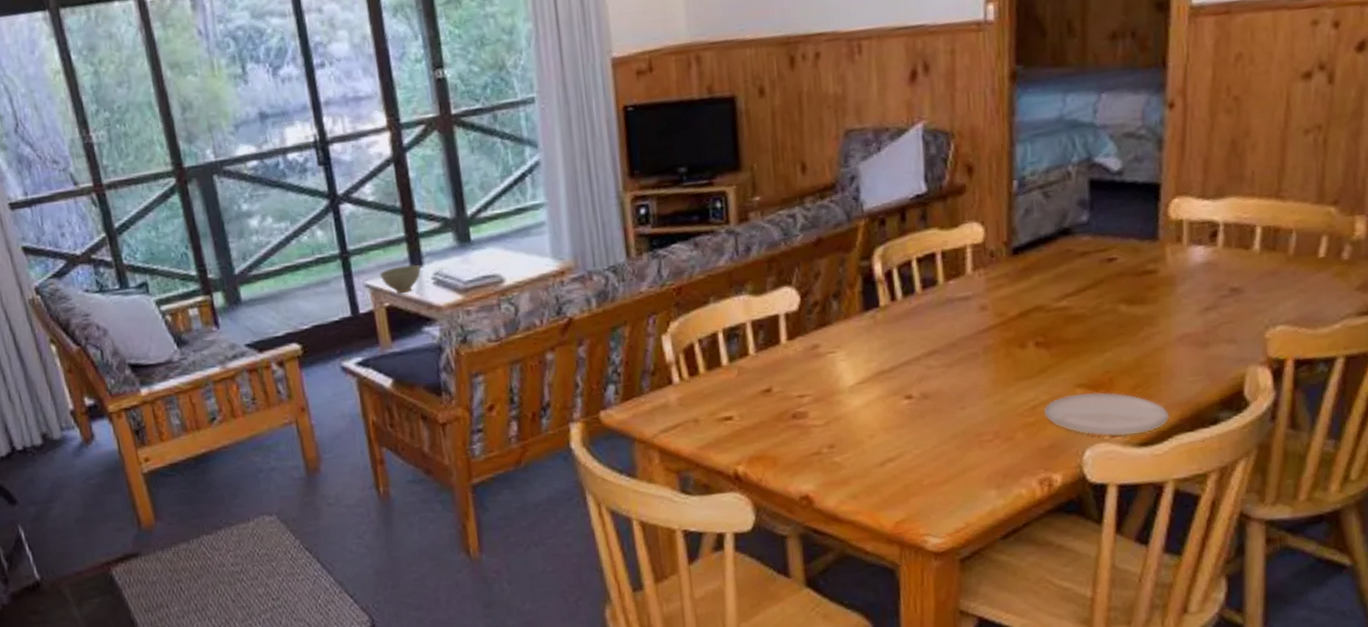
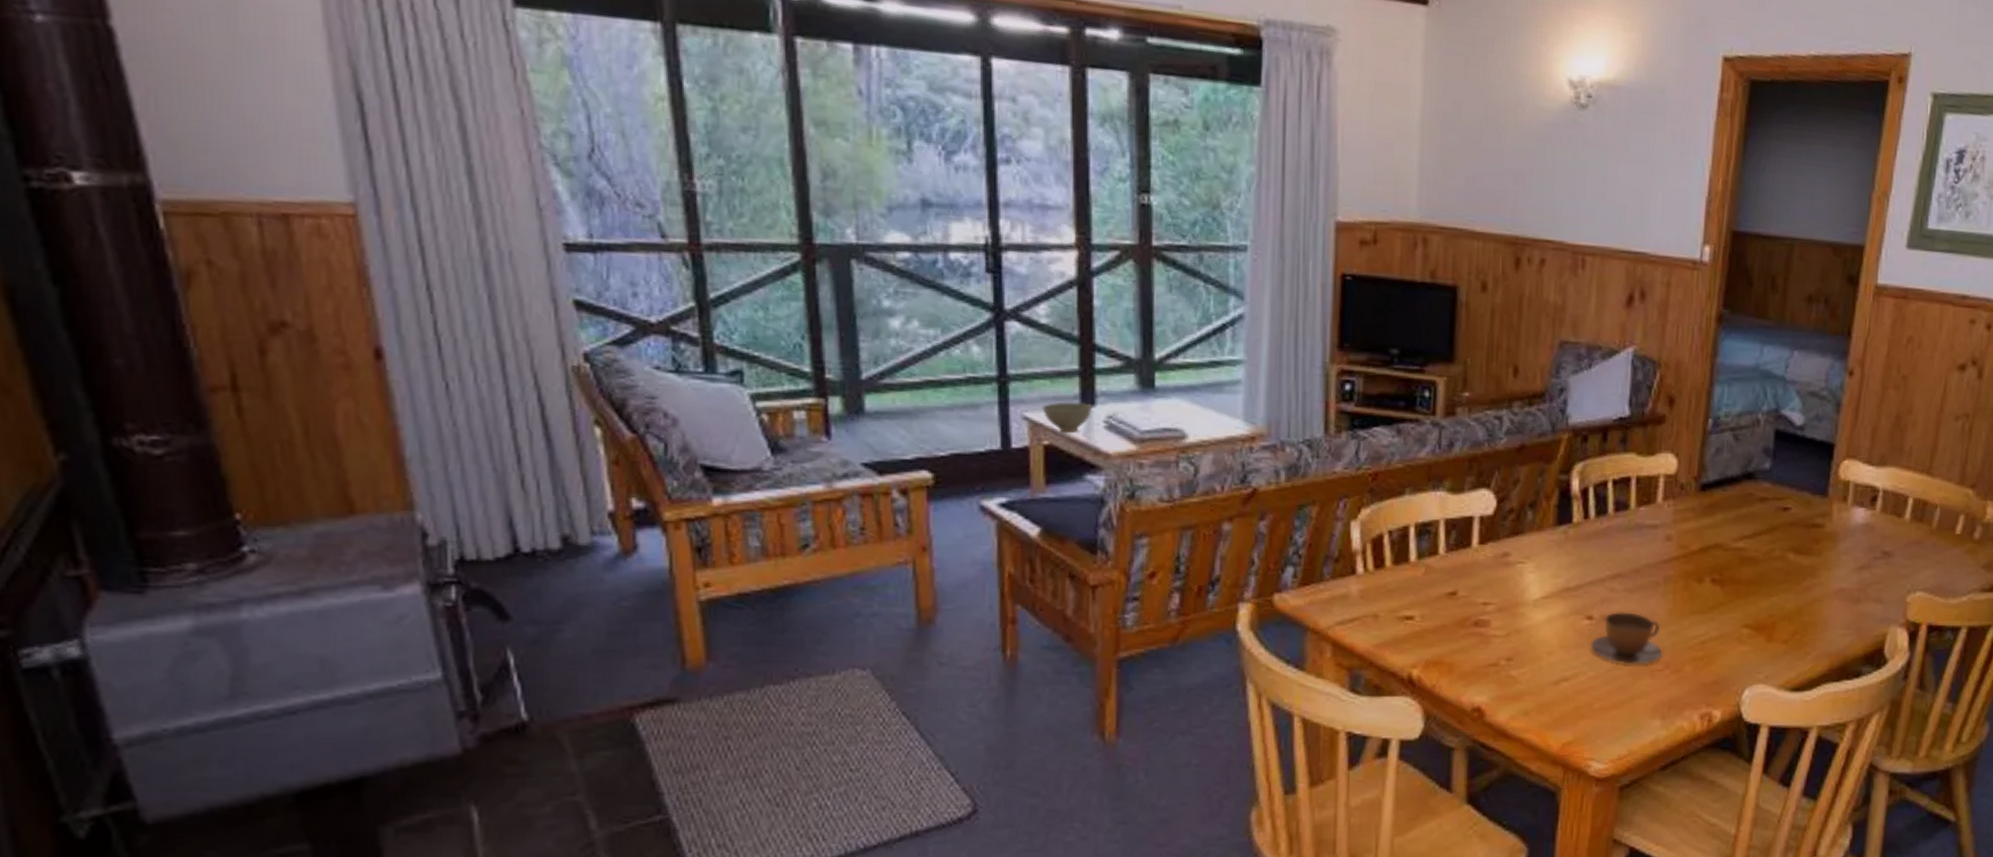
teacup: none [912,386,991,439] -> present [1590,612,1663,664]
plate: present [1044,392,1170,436] -> none [1712,634,1821,679]

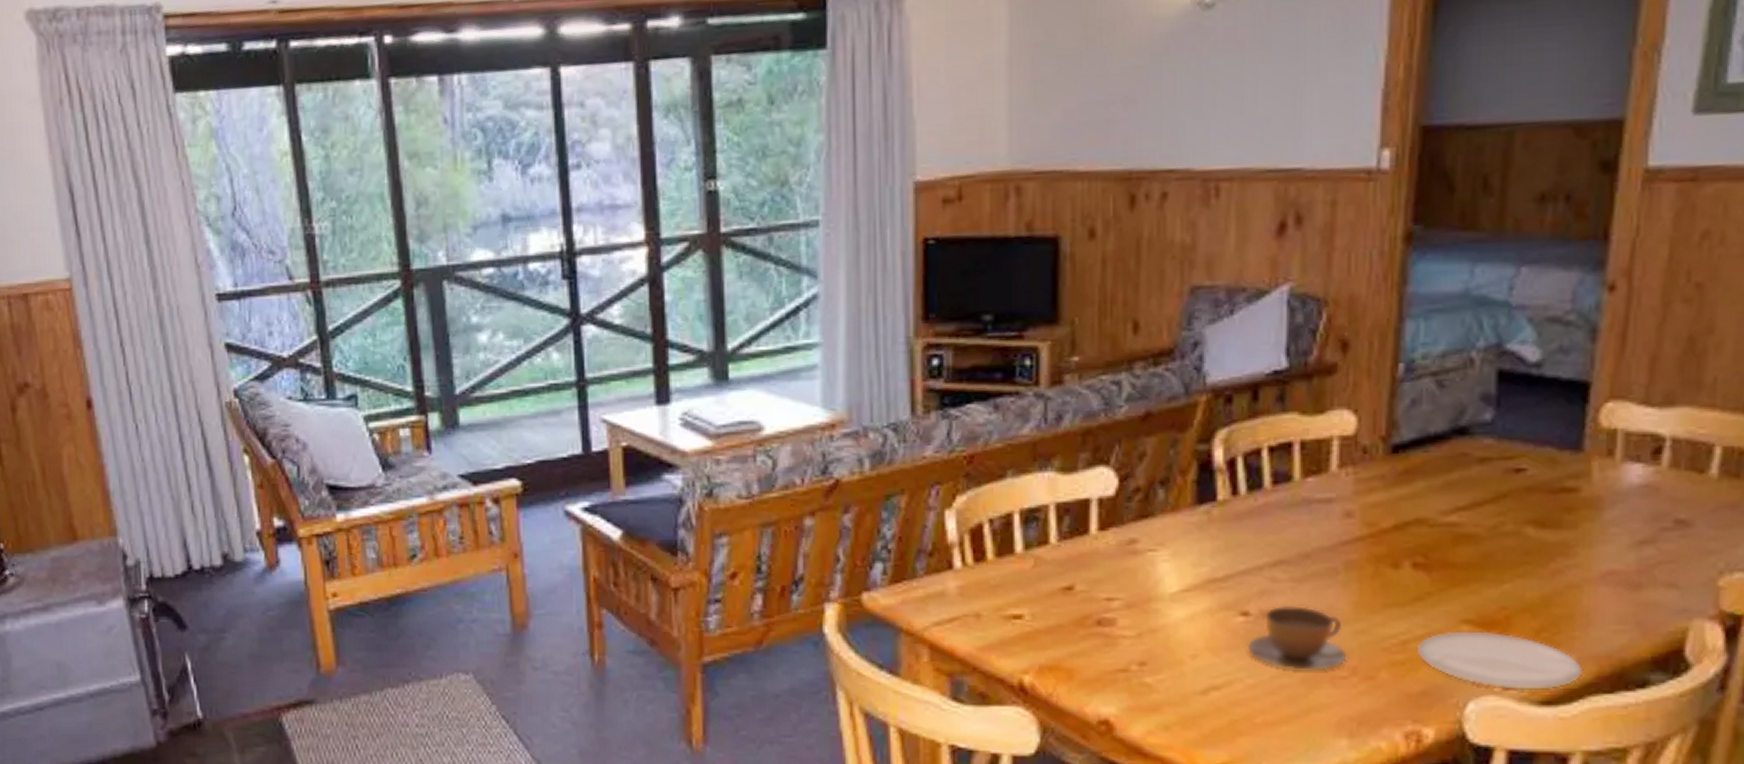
bowl: present [1042,402,1093,432] -> none [619,401,668,432]
plate: none [1712,634,1821,679] -> present [1418,631,1583,690]

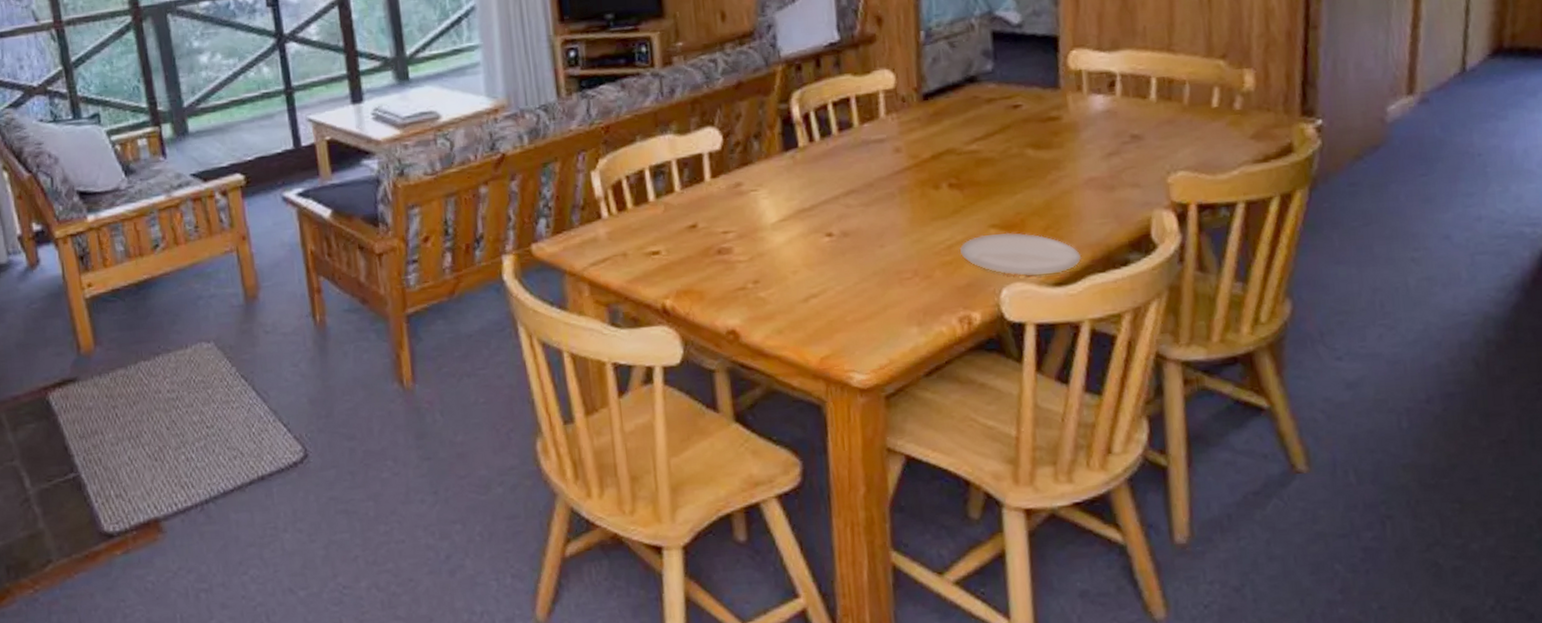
teacup: present [1246,606,1347,670] -> none [833,225,910,276]

